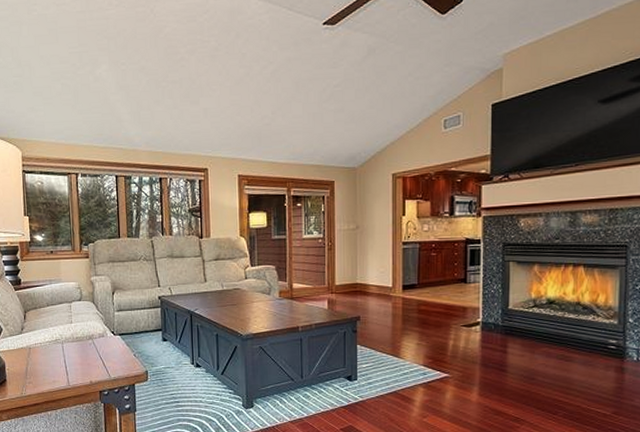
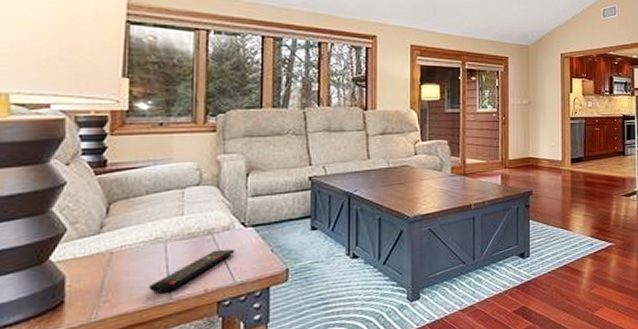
remote control: none [55,351,109,381] -> present [149,248,235,293]

